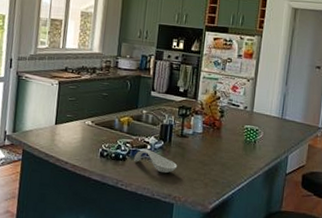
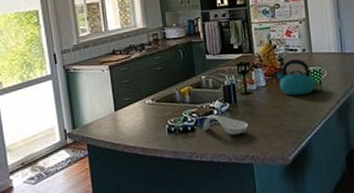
kettle: none [213,113,250,151] -> present [275,58,316,96]

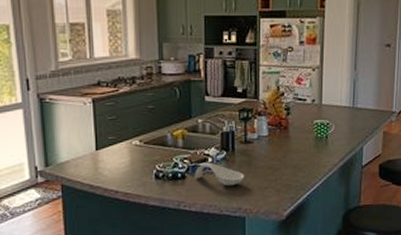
kettle: present [275,58,316,96] -> none [279,109,321,149]

